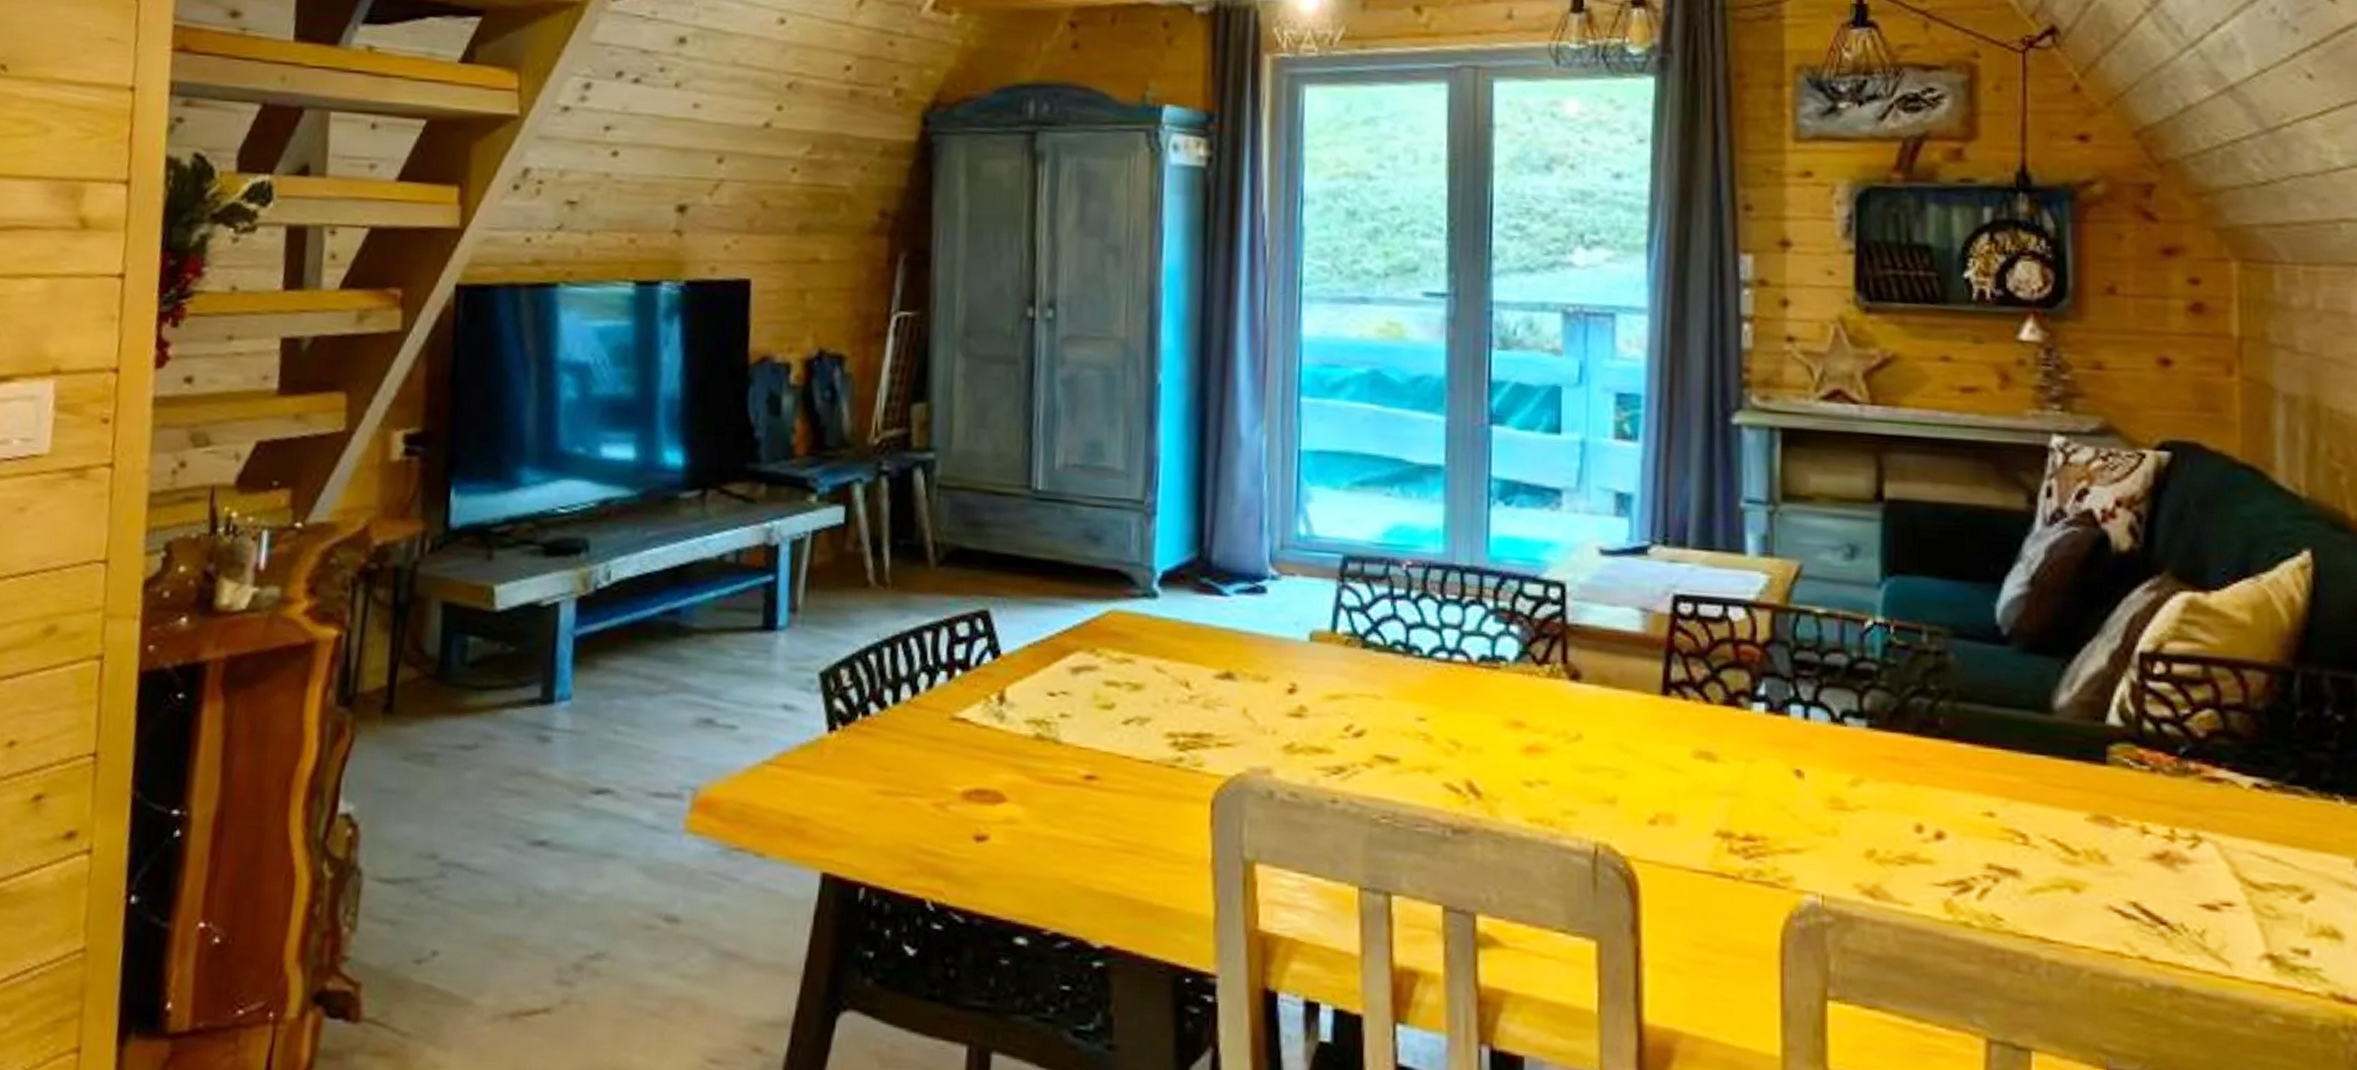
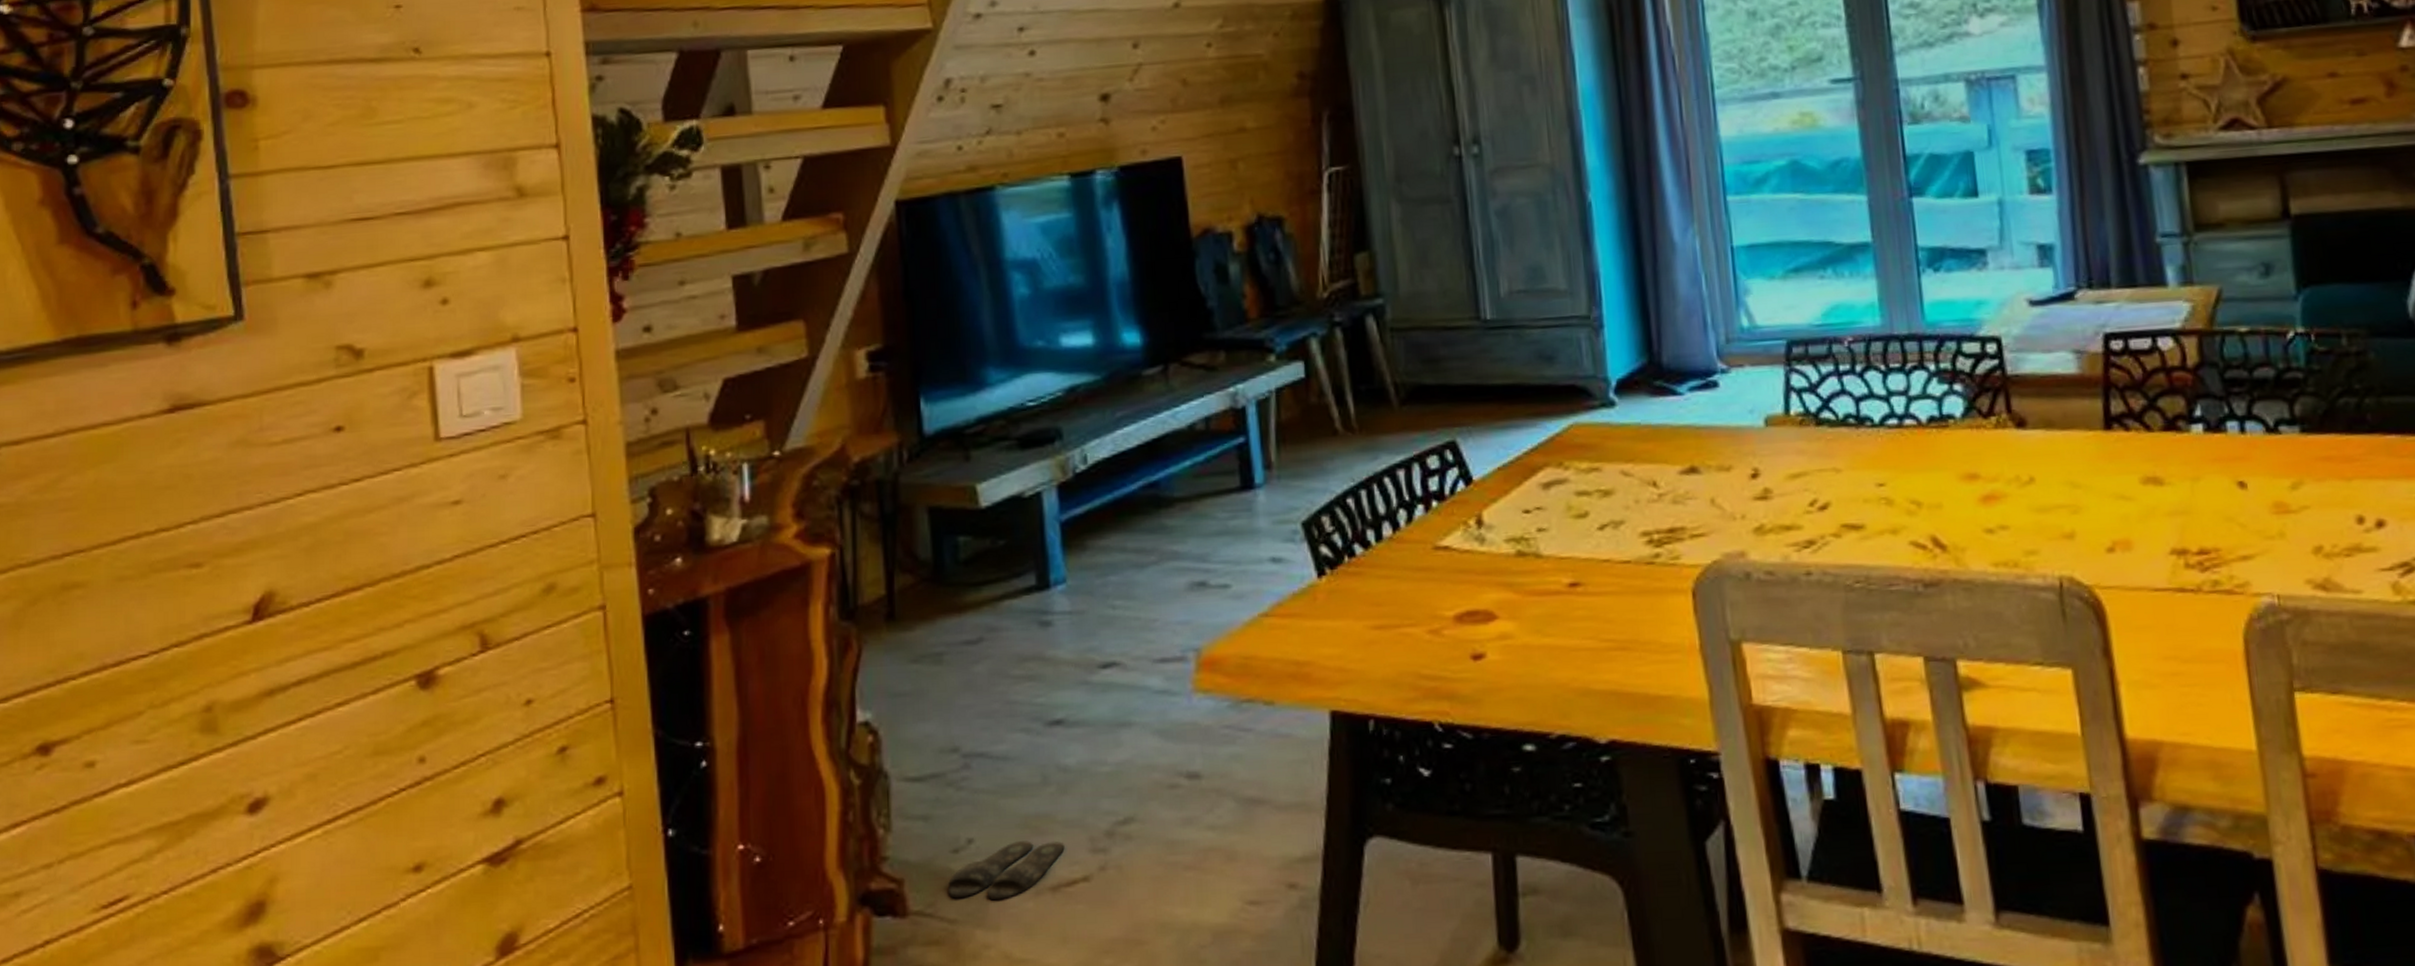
slippers: none [405,961,530,1020] -> present [948,841,1065,901]

